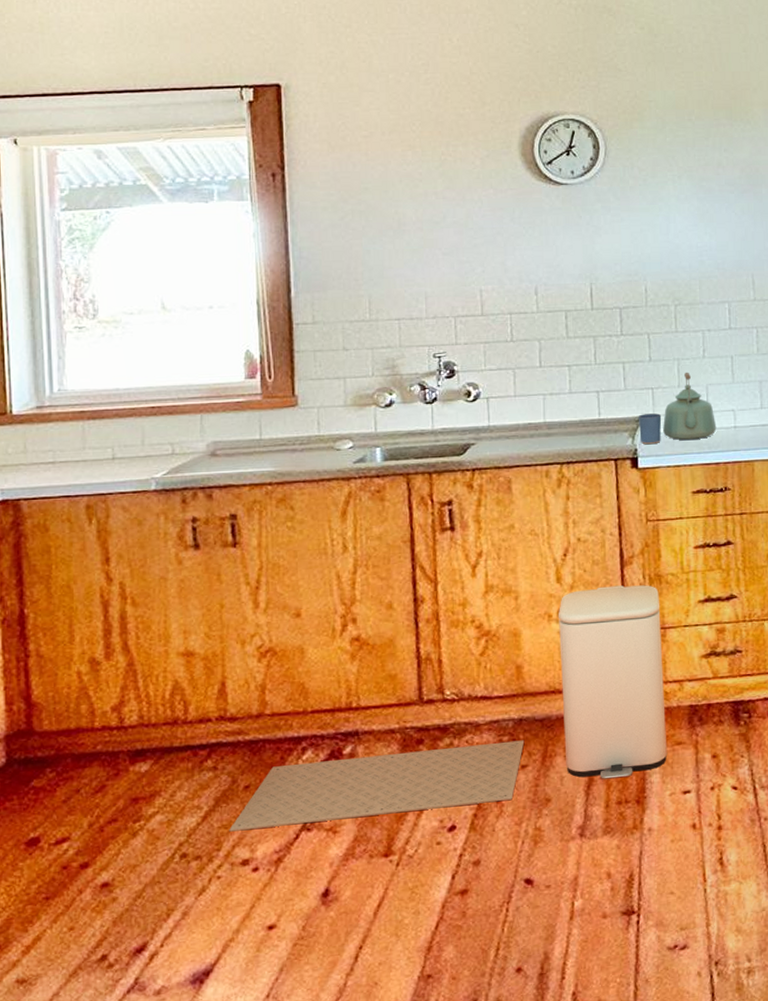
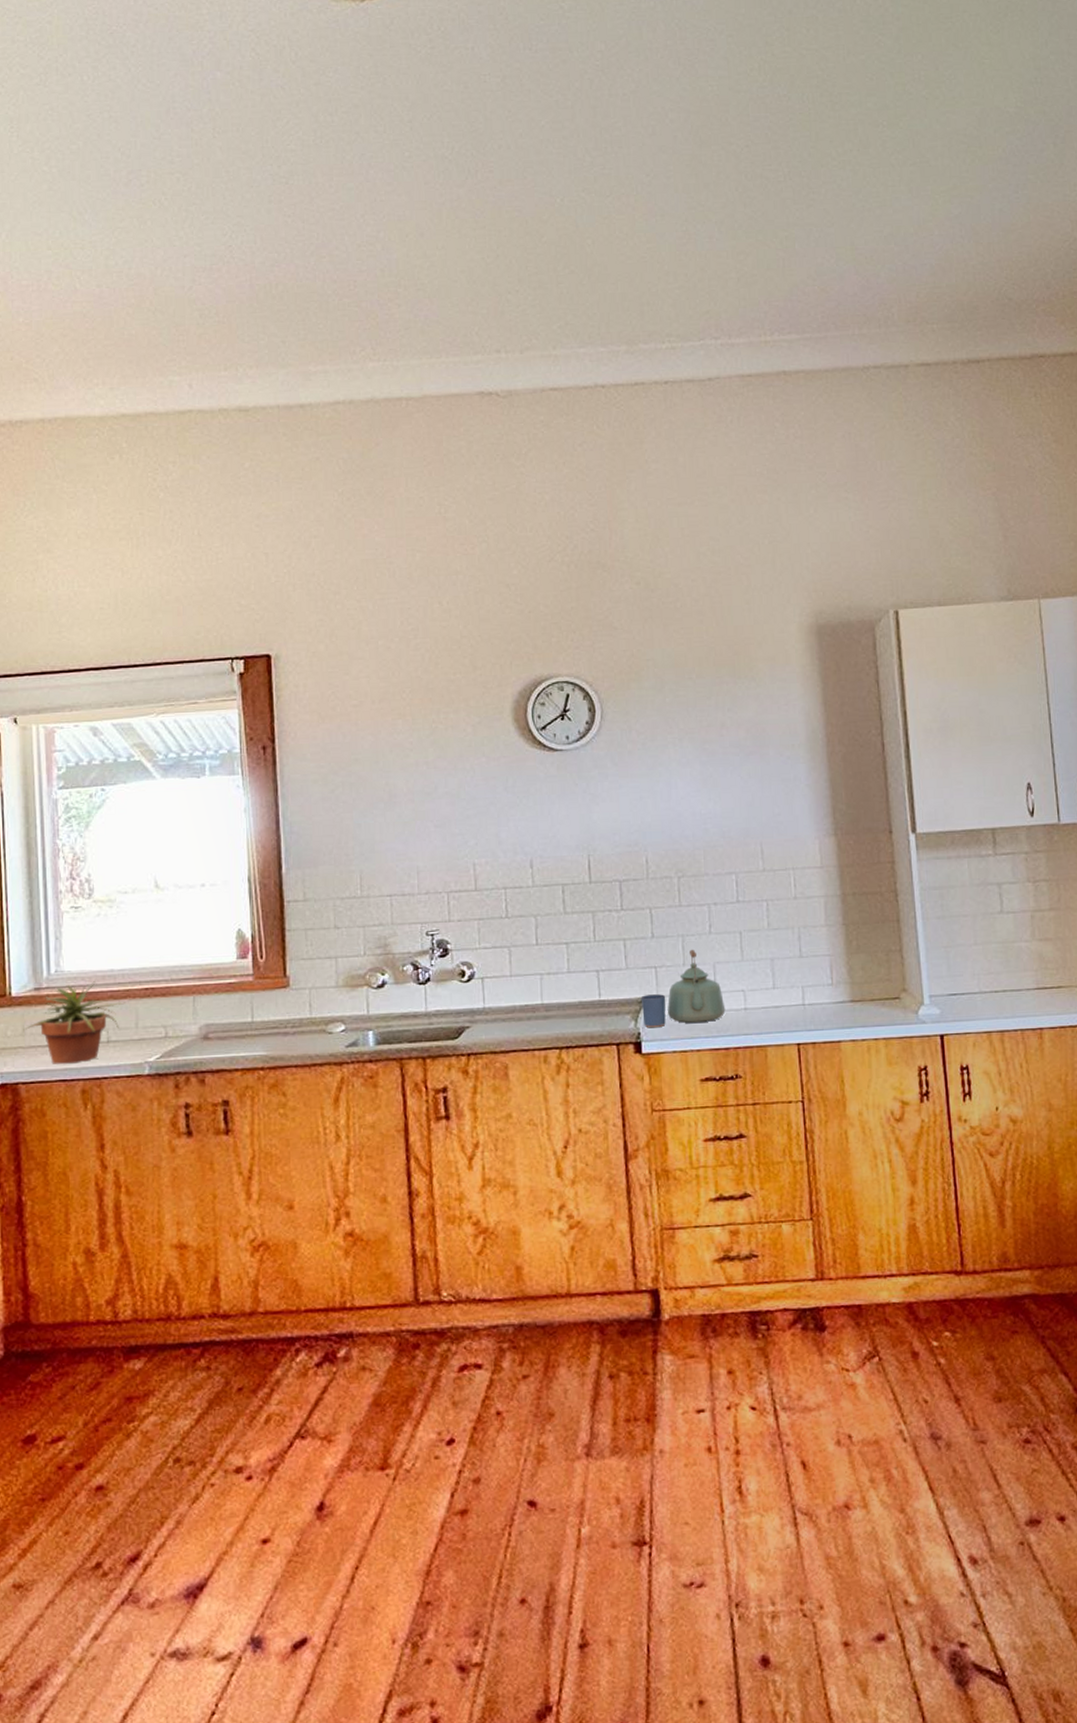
potted plant: none [25,398,132,482] -> present [23,980,126,1065]
bath mat: present [229,740,525,832] -> none [222,1348,526,1437]
pedal bin: present [557,585,668,781] -> none [558,1181,679,1395]

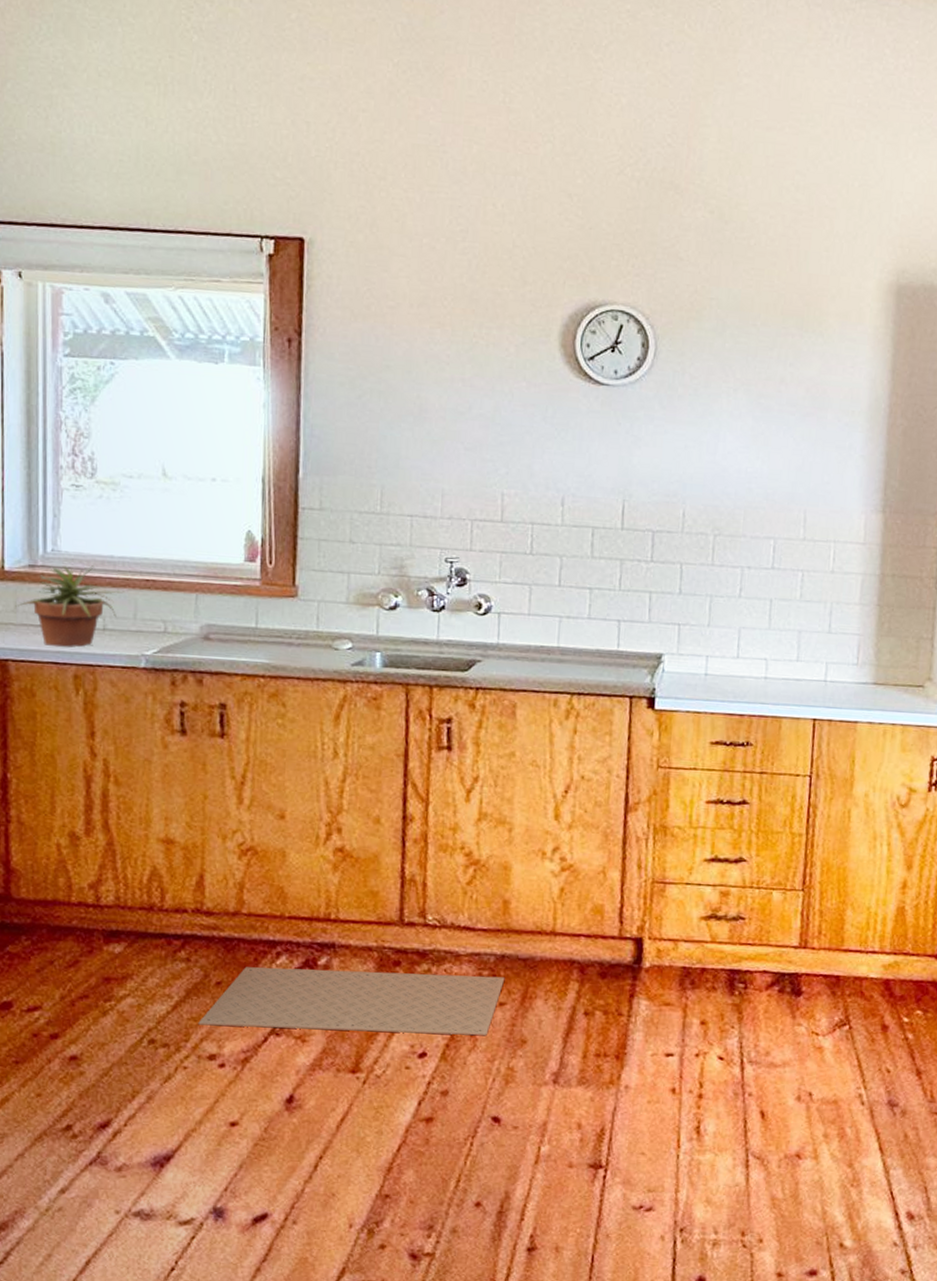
bath mat: none [222,1348,526,1437] -> present [198,967,505,1036]
mug: present [640,994,666,1028] -> none [659,651,686,686]
kettle: present [667,949,726,1023] -> none [685,610,746,686]

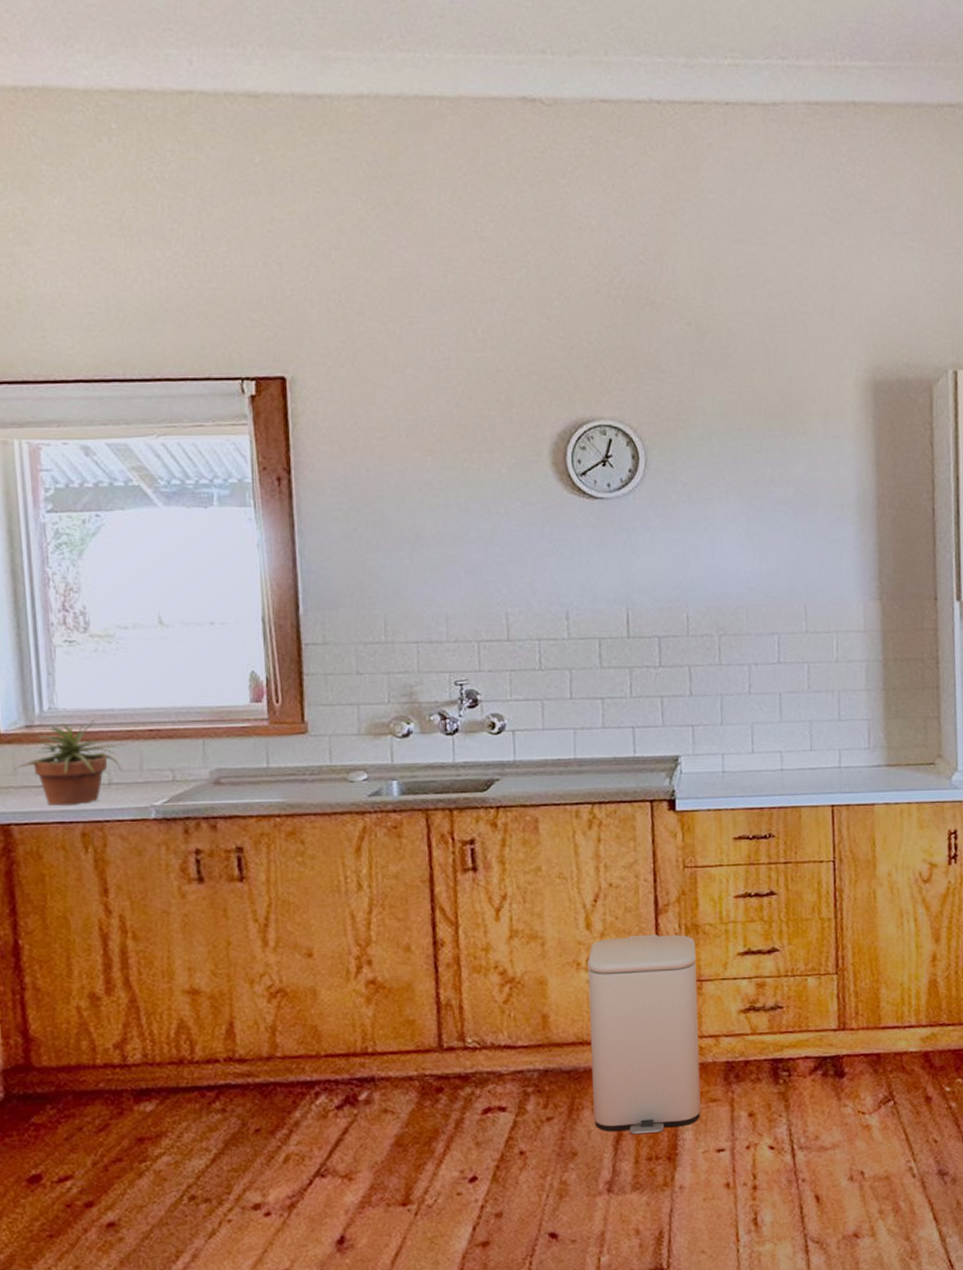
bath mat: present [198,967,505,1036] -> none [239,1092,550,1175]
pedal bin: none [546,830,663,1032] -> present [587,934,702,1136]

